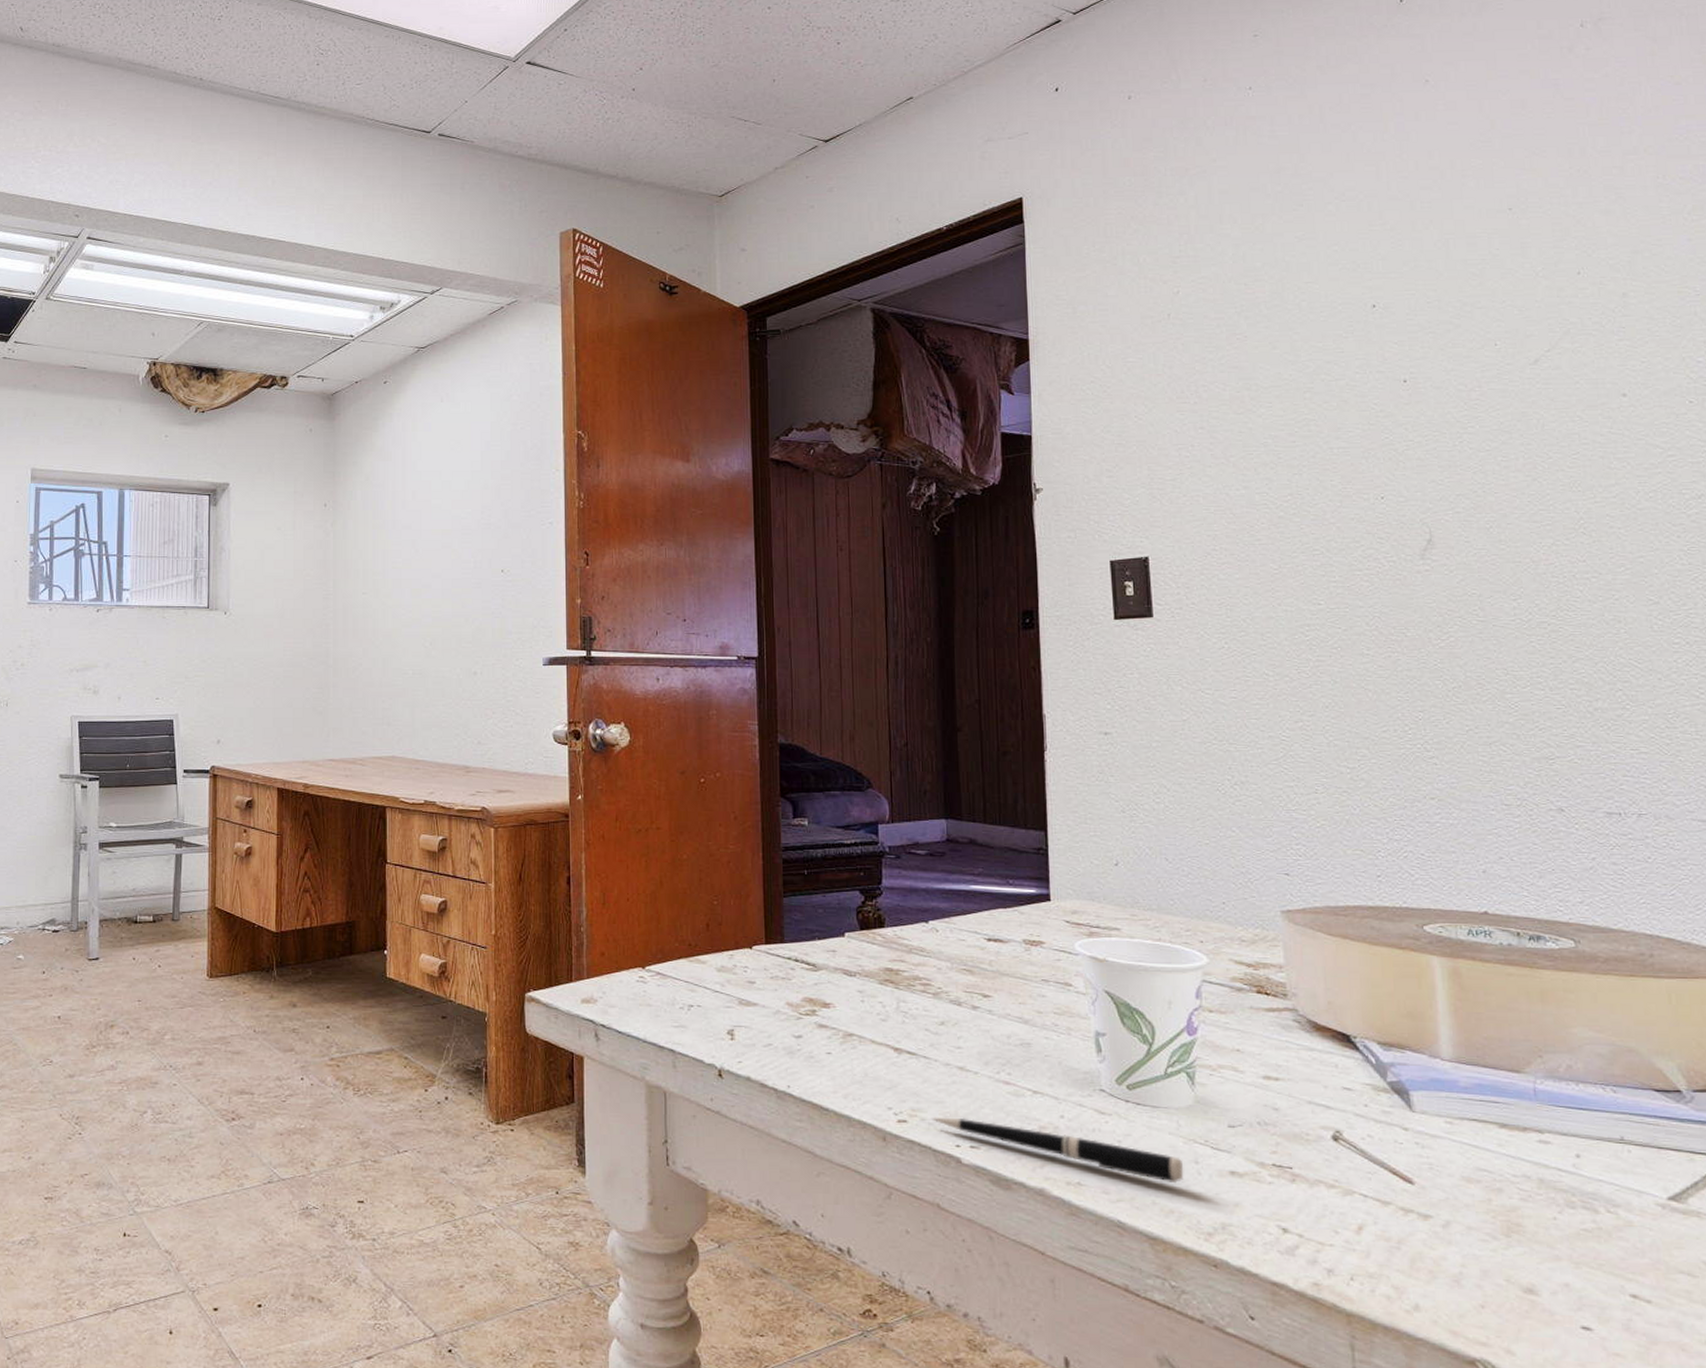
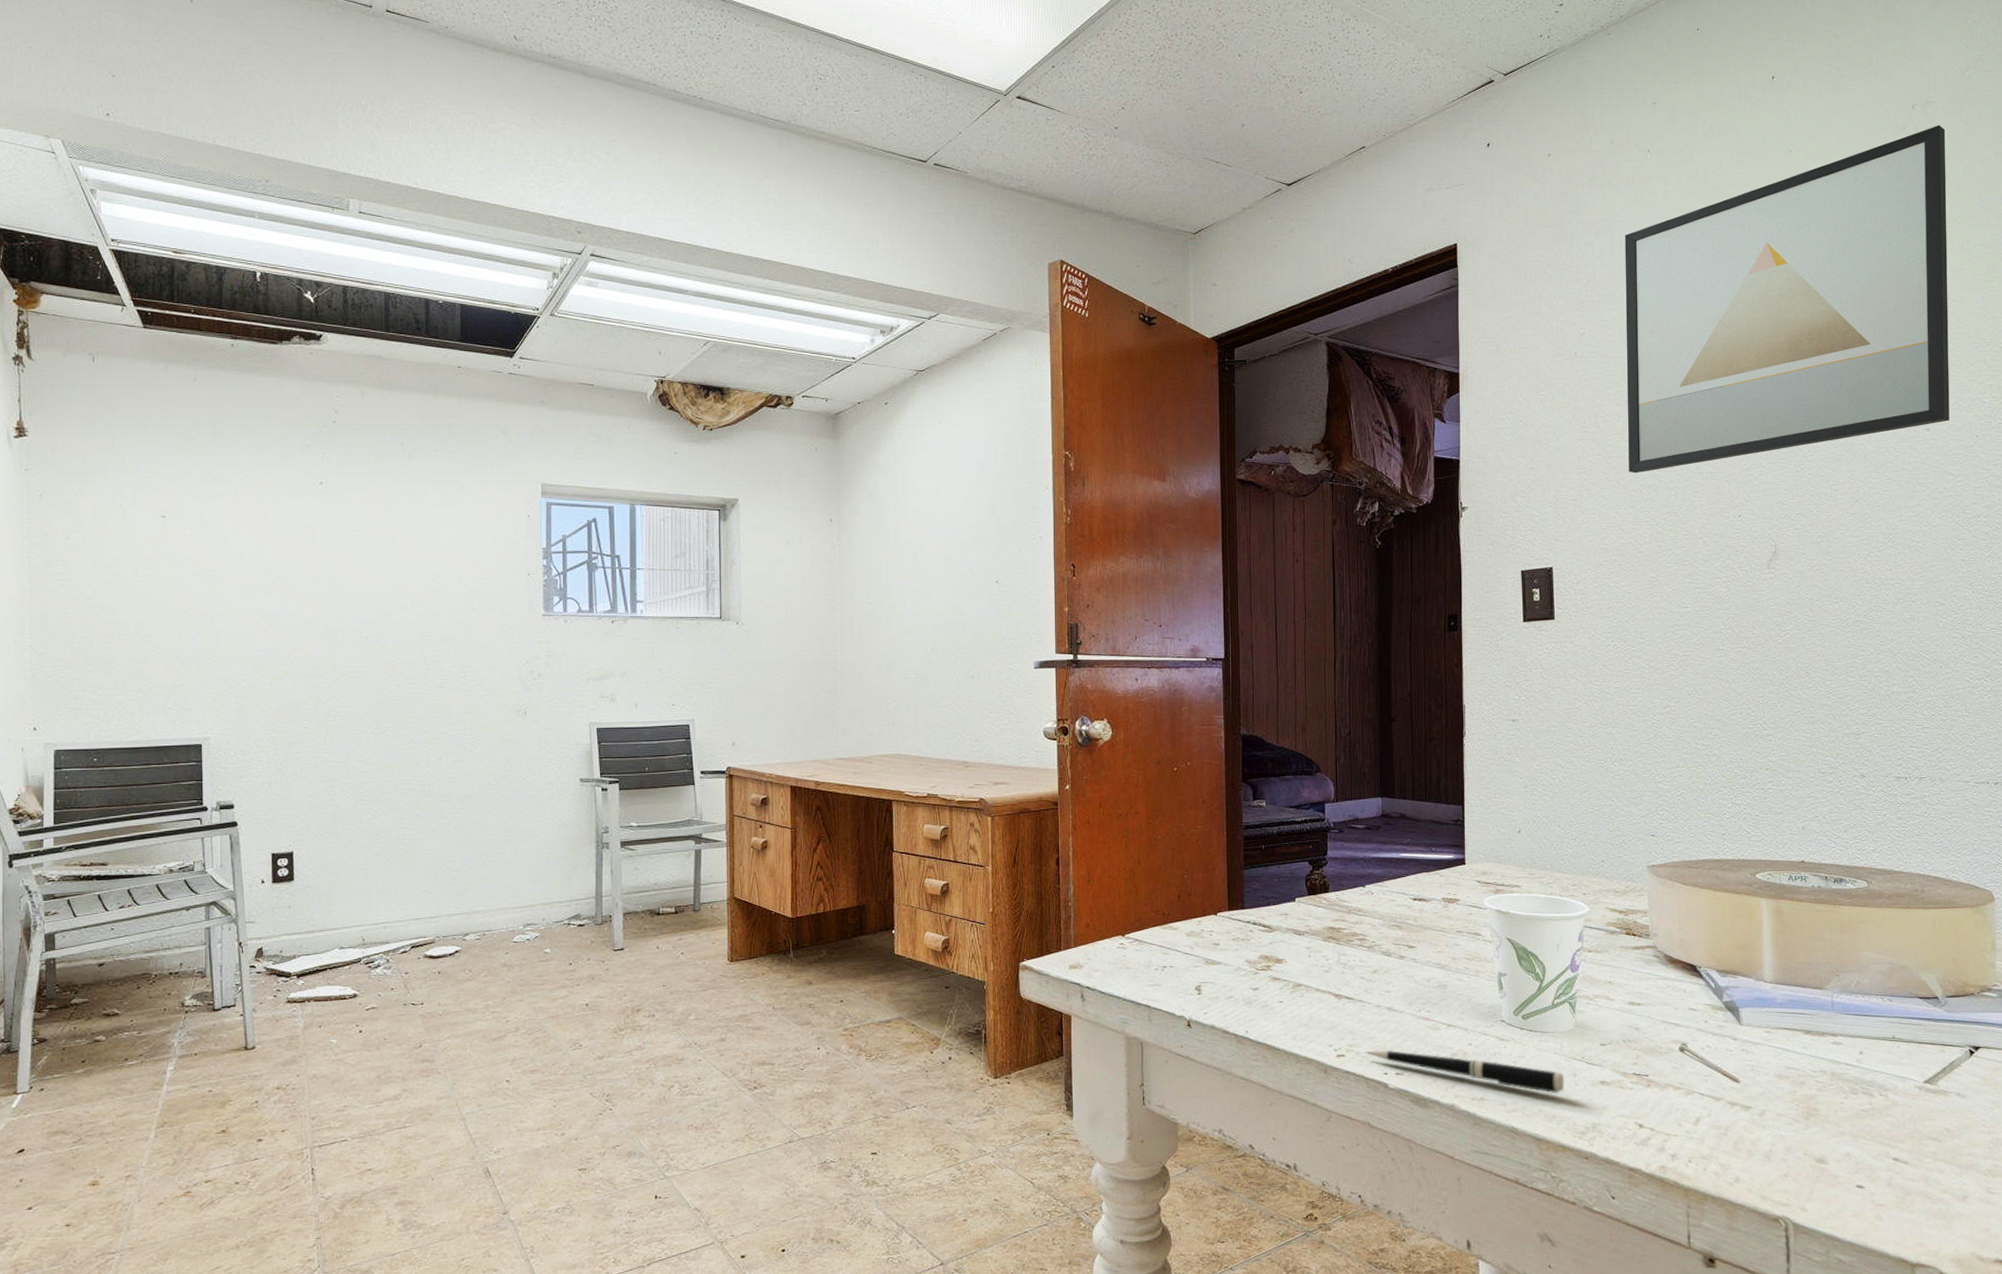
wall art: none [1224,44,1653,450] -> present [1624,125,1950,474]

